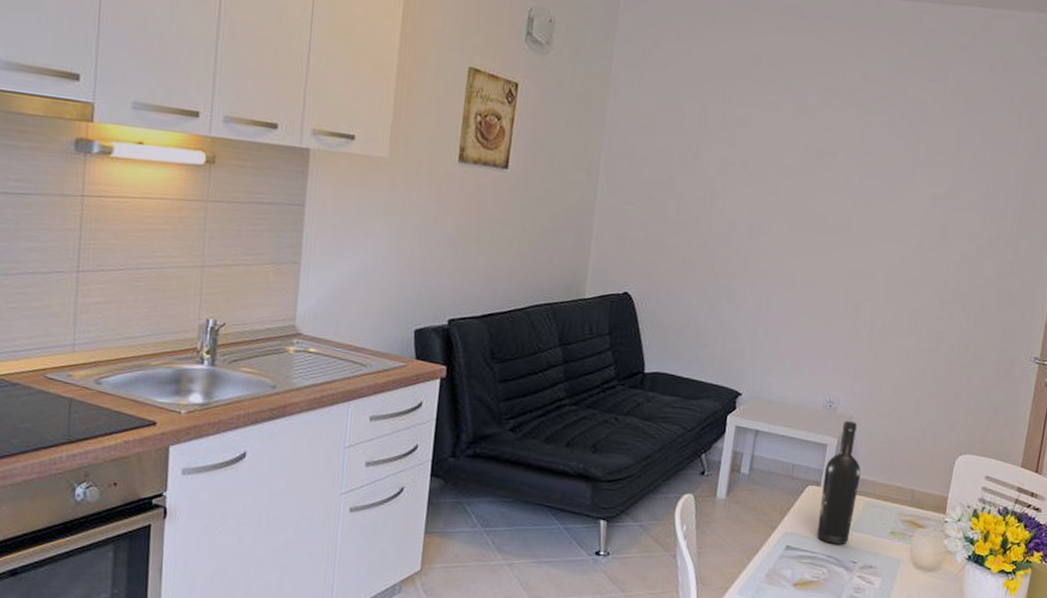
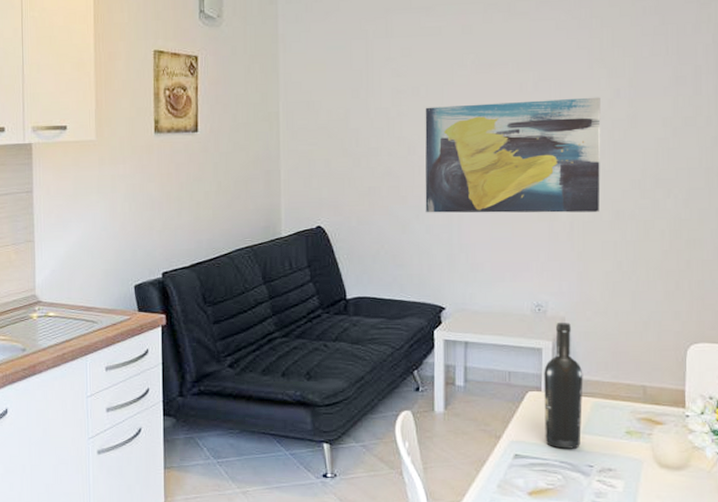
wall art: none [736,184,918,317] -> present [425,97,601,213]

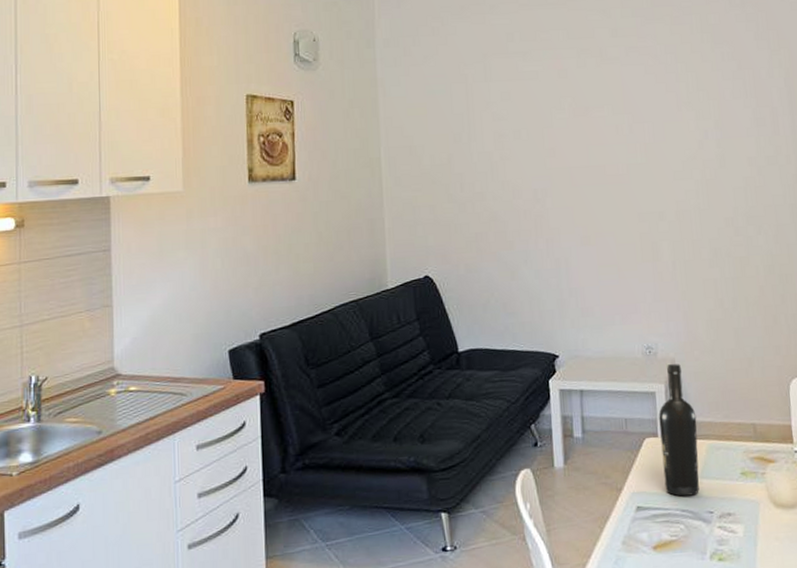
wall art: present [425,97,601,213] -> none [527,138,699,258]

